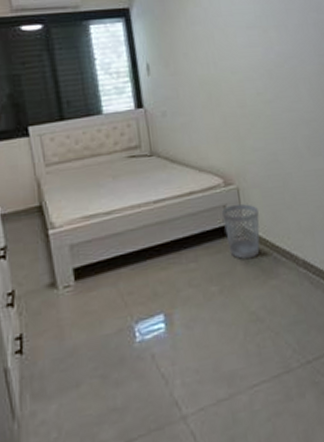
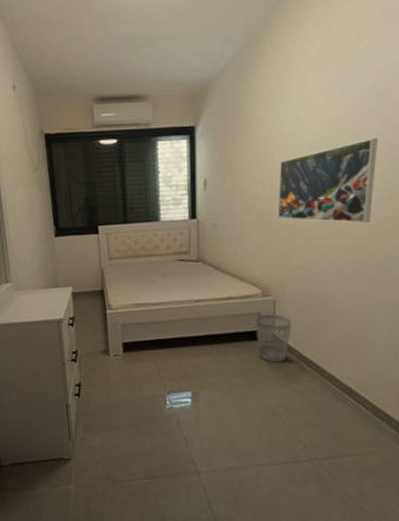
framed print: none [221,15,313,101] -> present [277,138,377,224]

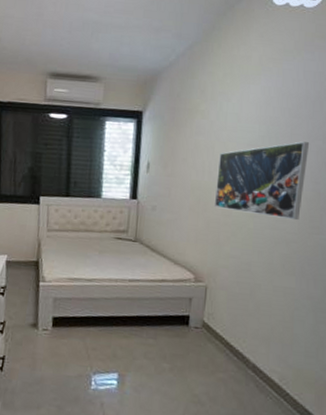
wastebasket: present [256,313,291,363] -> none [186,299,221,350]

